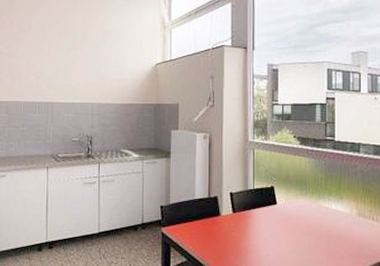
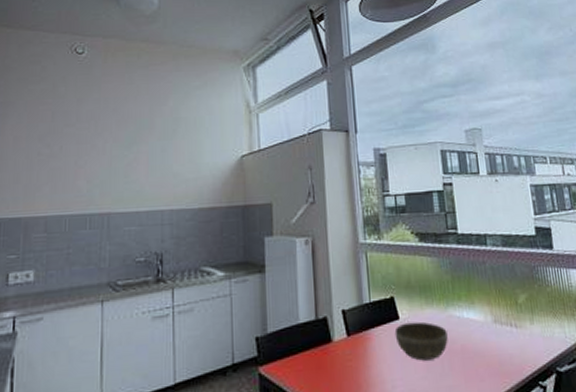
bowl: none [272,207,316,238] -> present [394,321,448,361]

